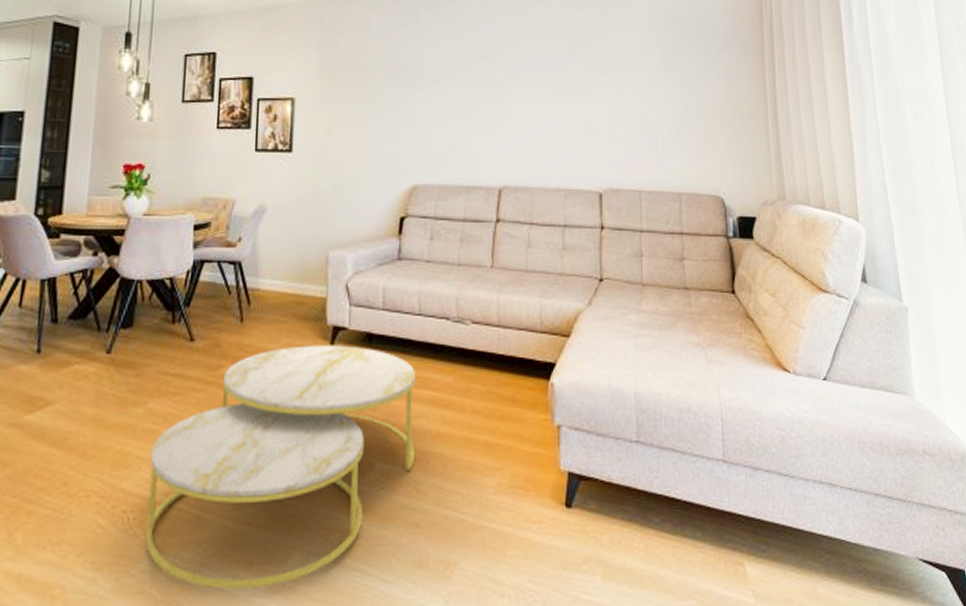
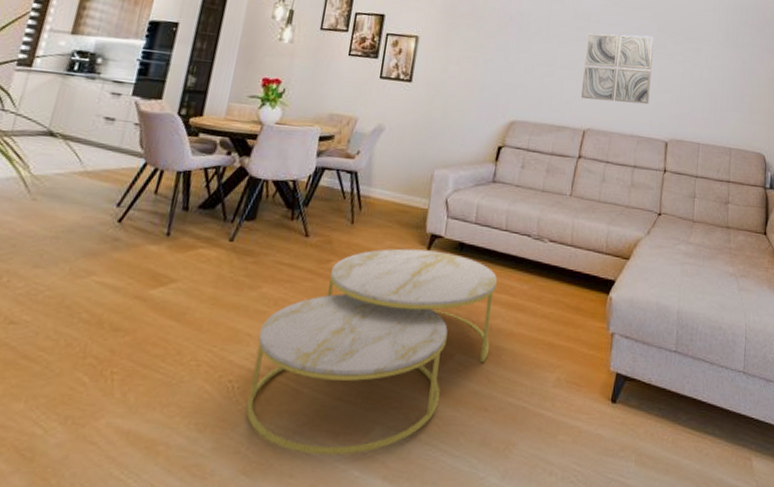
wall art: none [491,68,574,152] -> present [581,33,654,105]

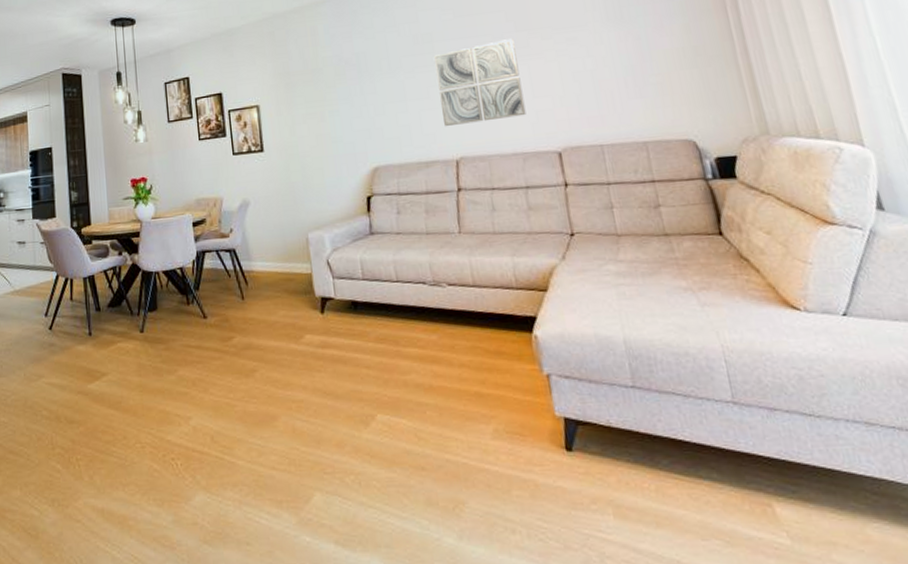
coffee table: present [246,248,498,456] -> none [186,313,412,523]

